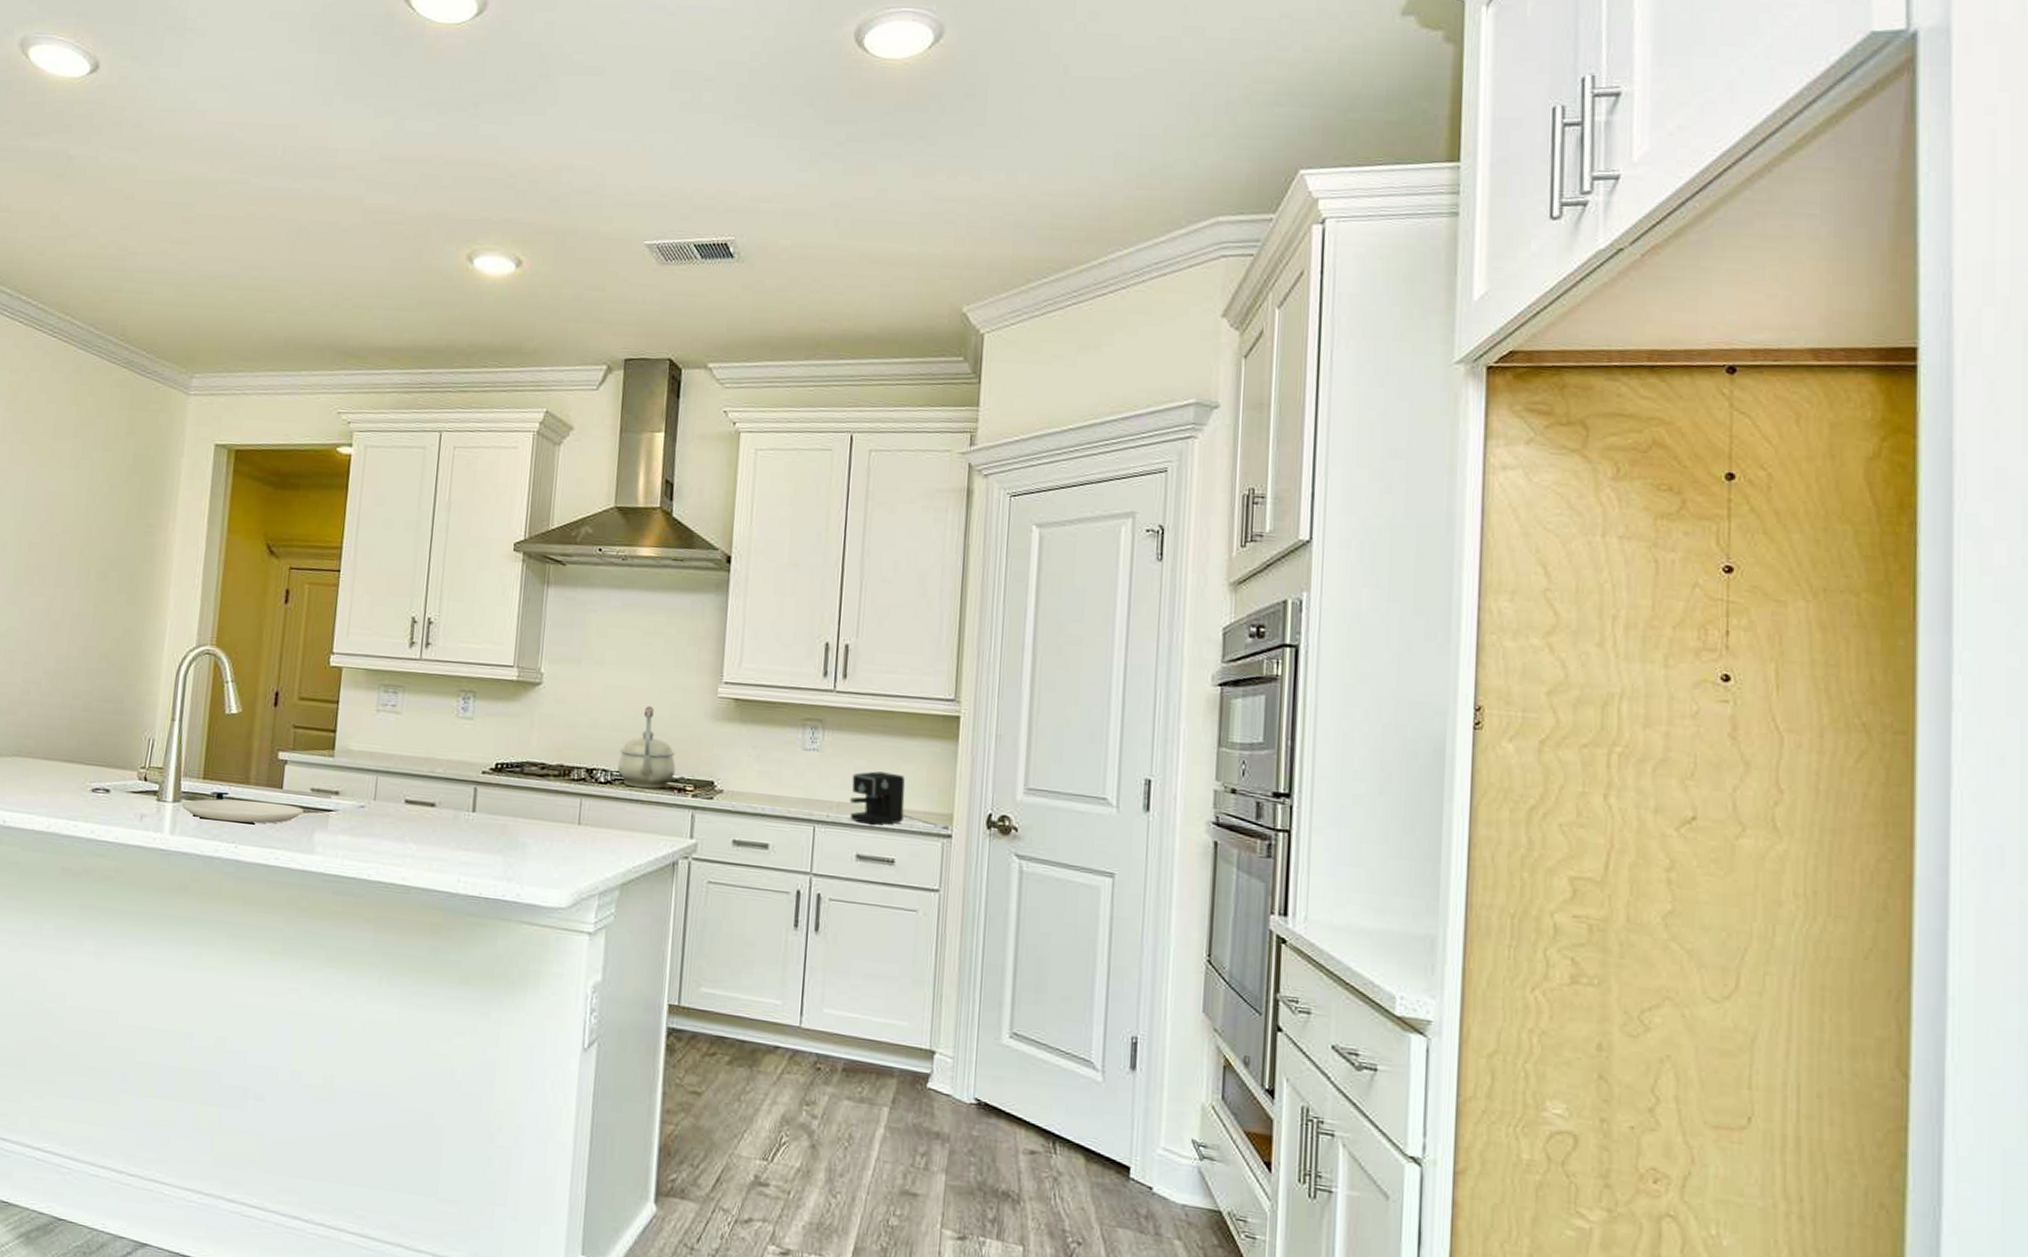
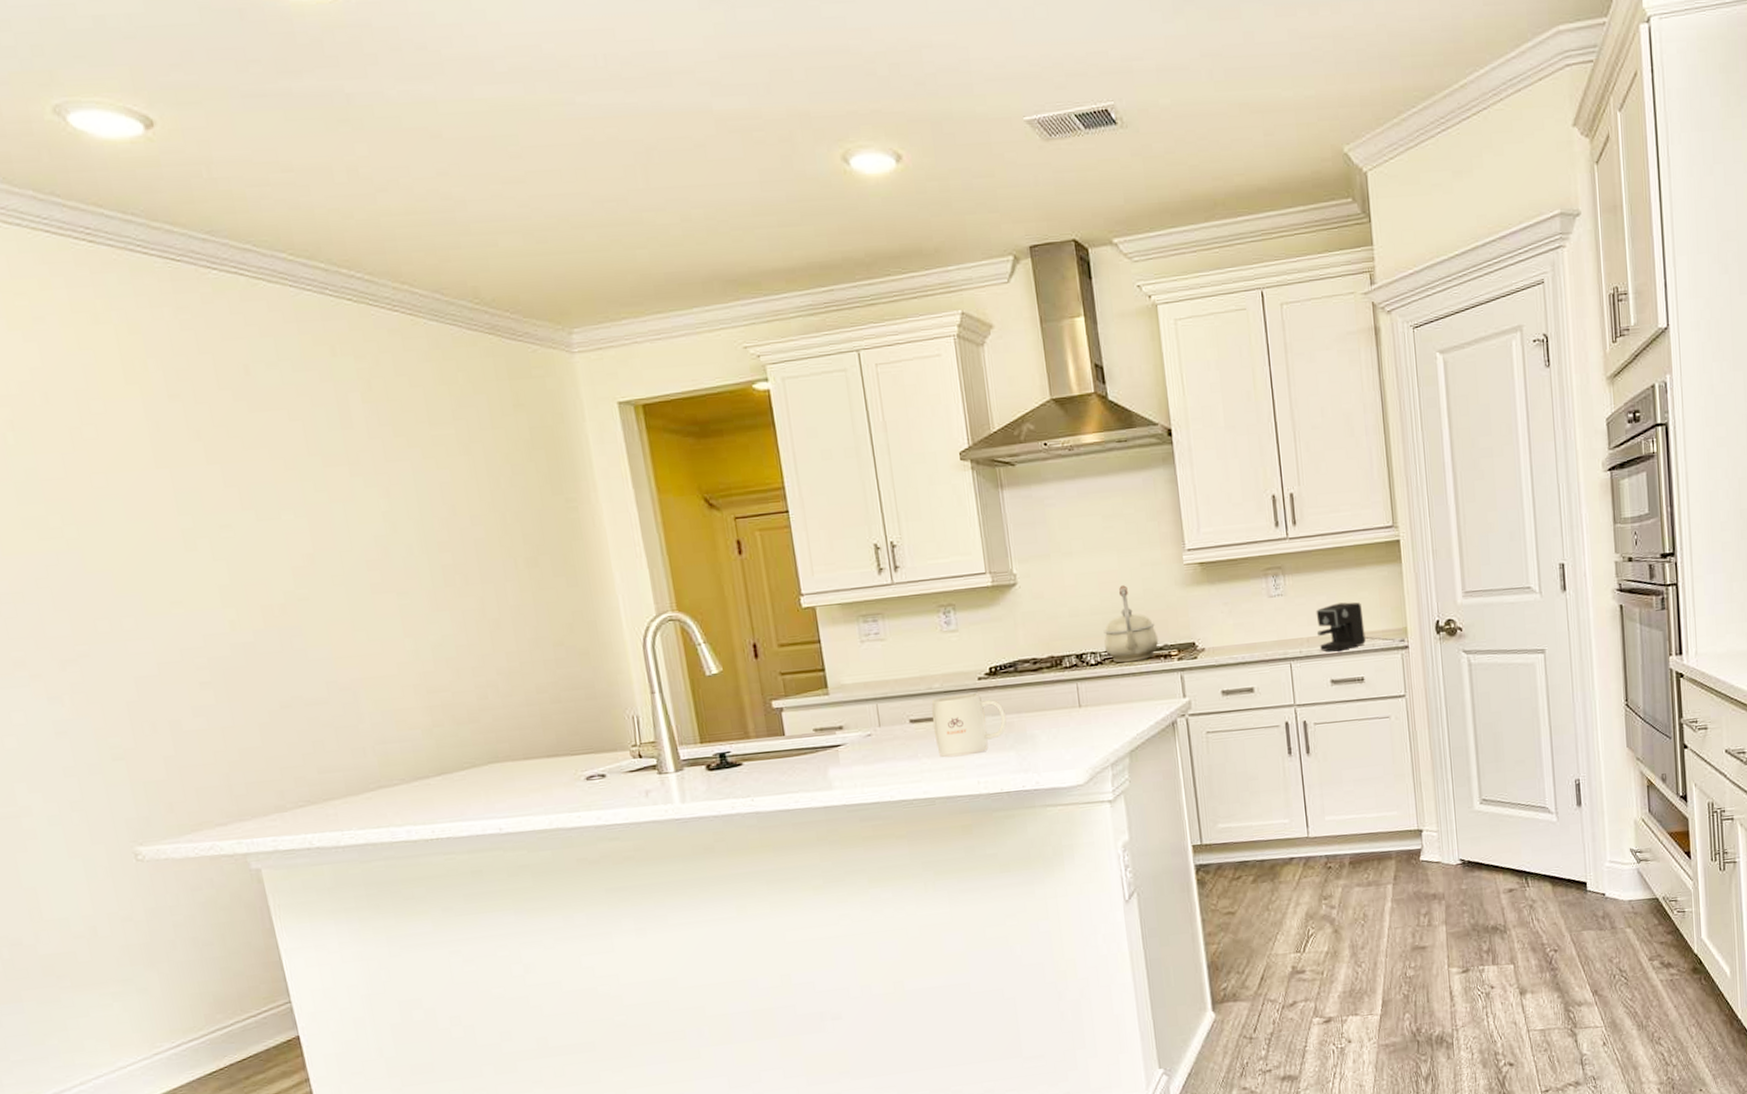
plate: present [181,799,304,824] -> none [684,748,812,781]
mug: none [425,783,502,851] -> present [931,693,1007,758]

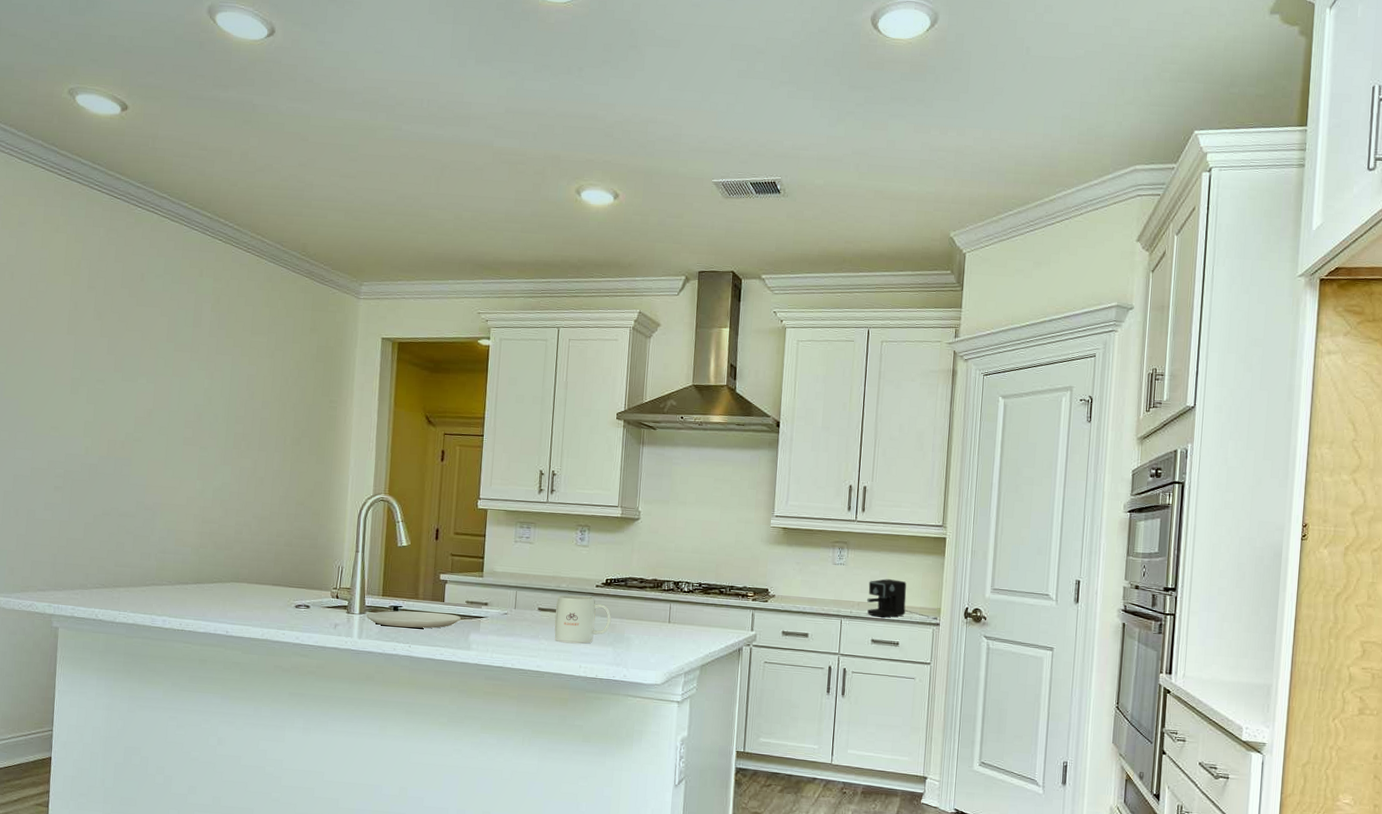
plate: none [684,748,812,781] -> present [366,610,461,629]
kettle: present [1103,585,1159,664] -> none [697,534,741,596]

